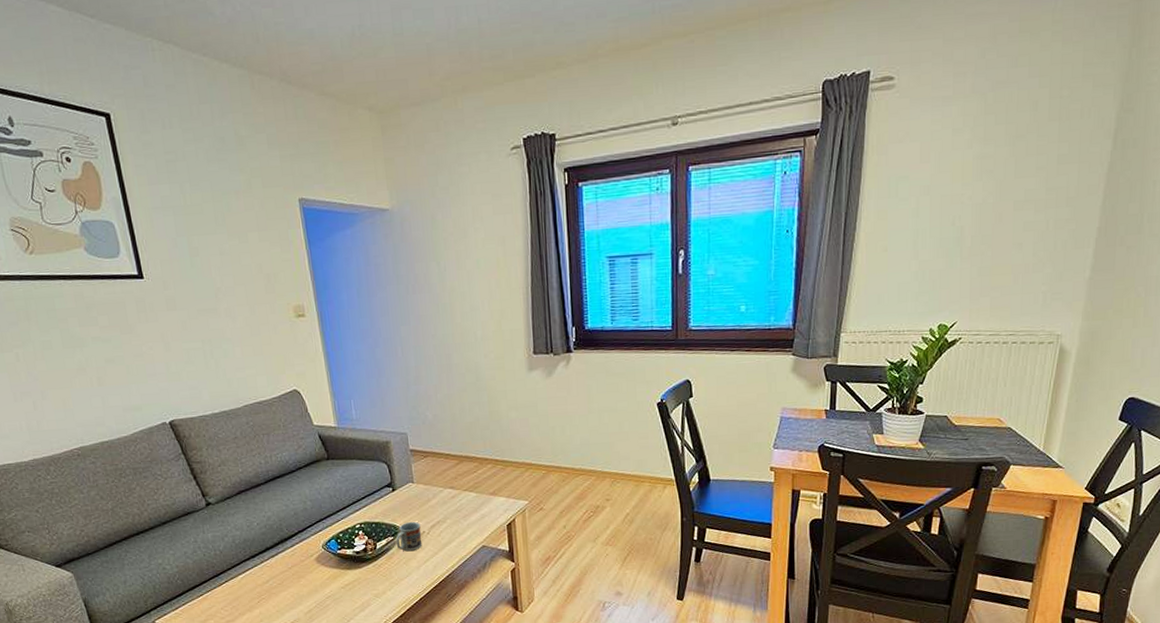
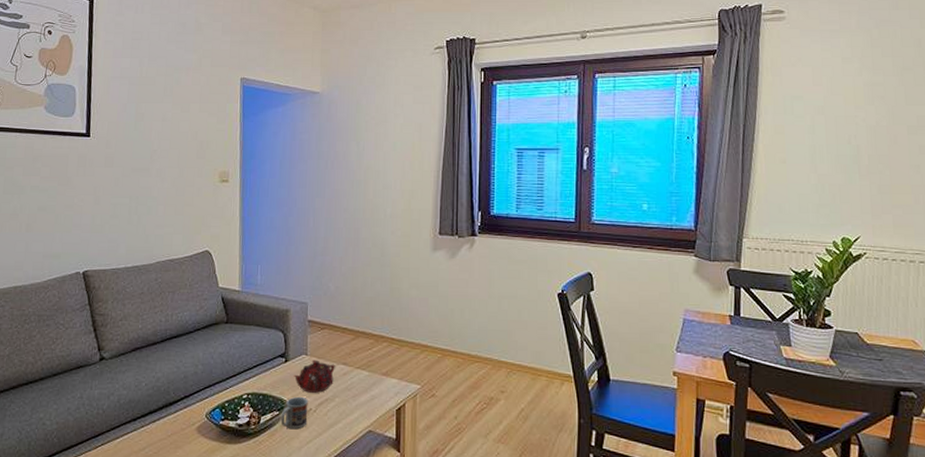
teapot: none [403,486,443,517] -> present [293,360,335,393]

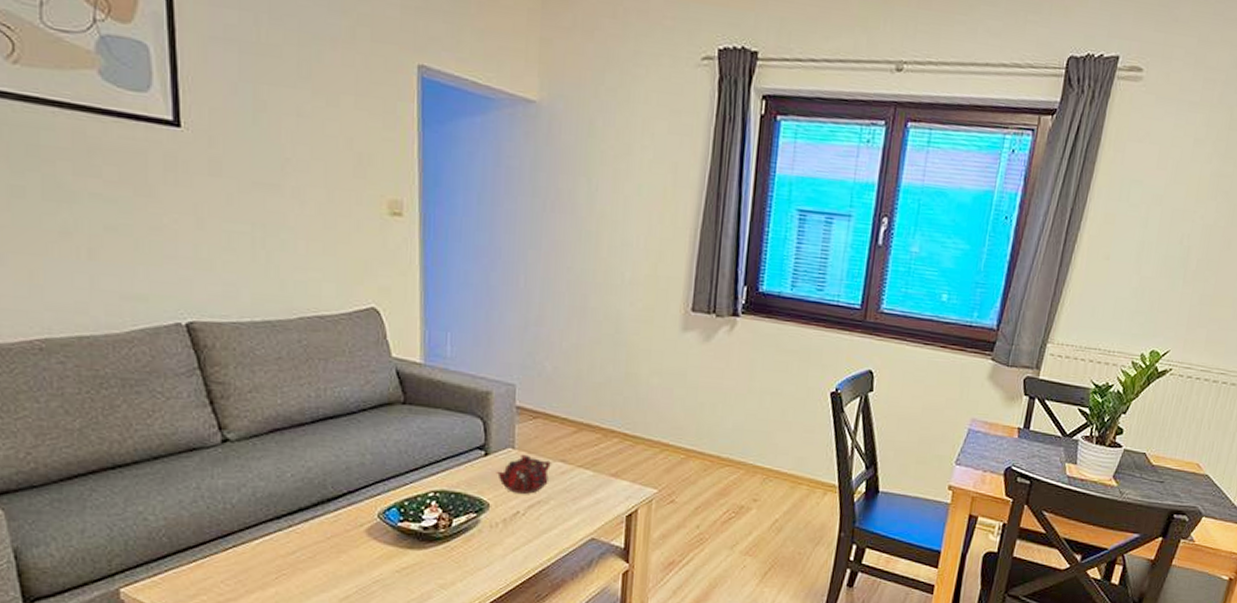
cup: present [280,396,308,430] -> none [479,496,515,535]

